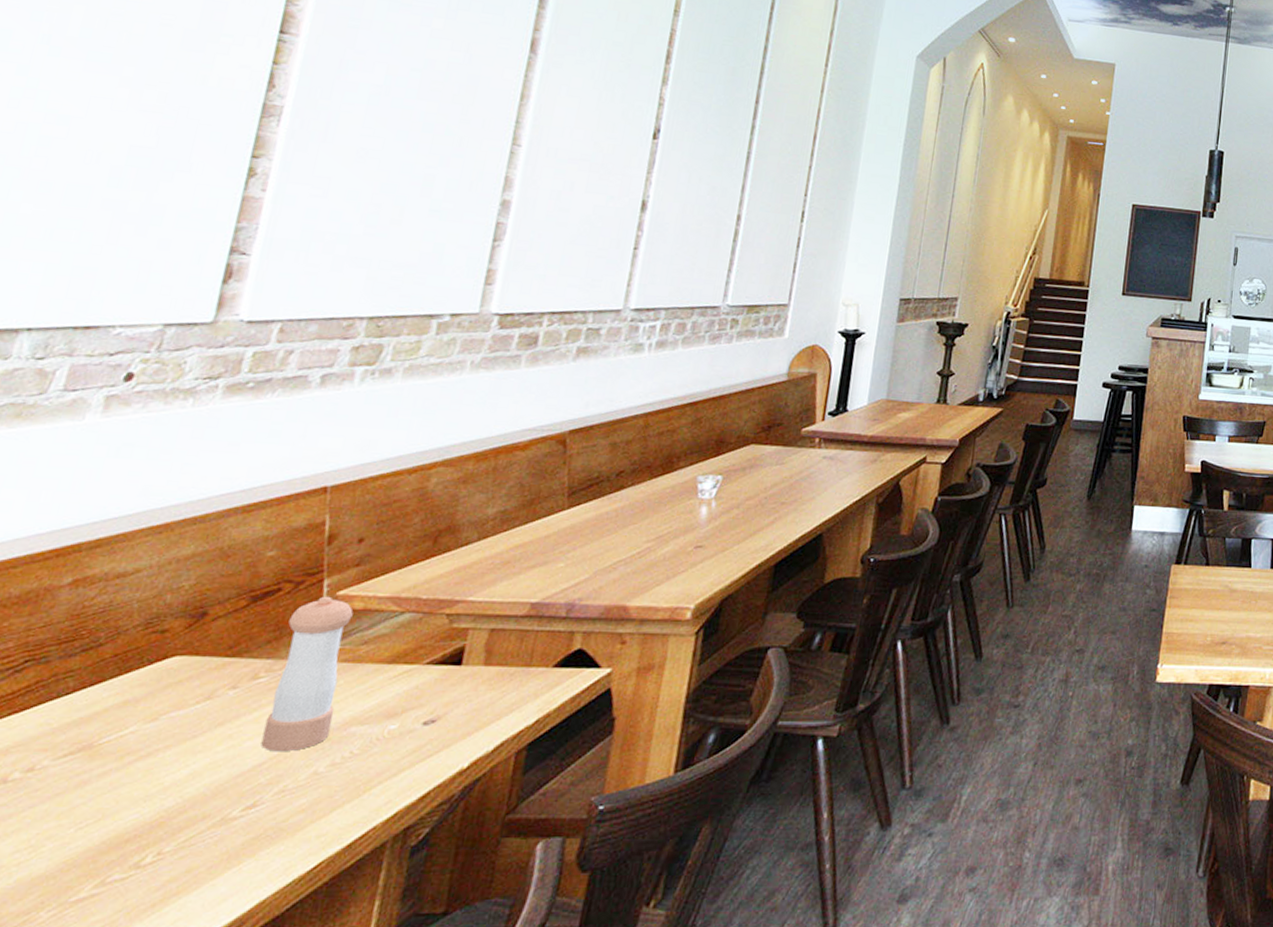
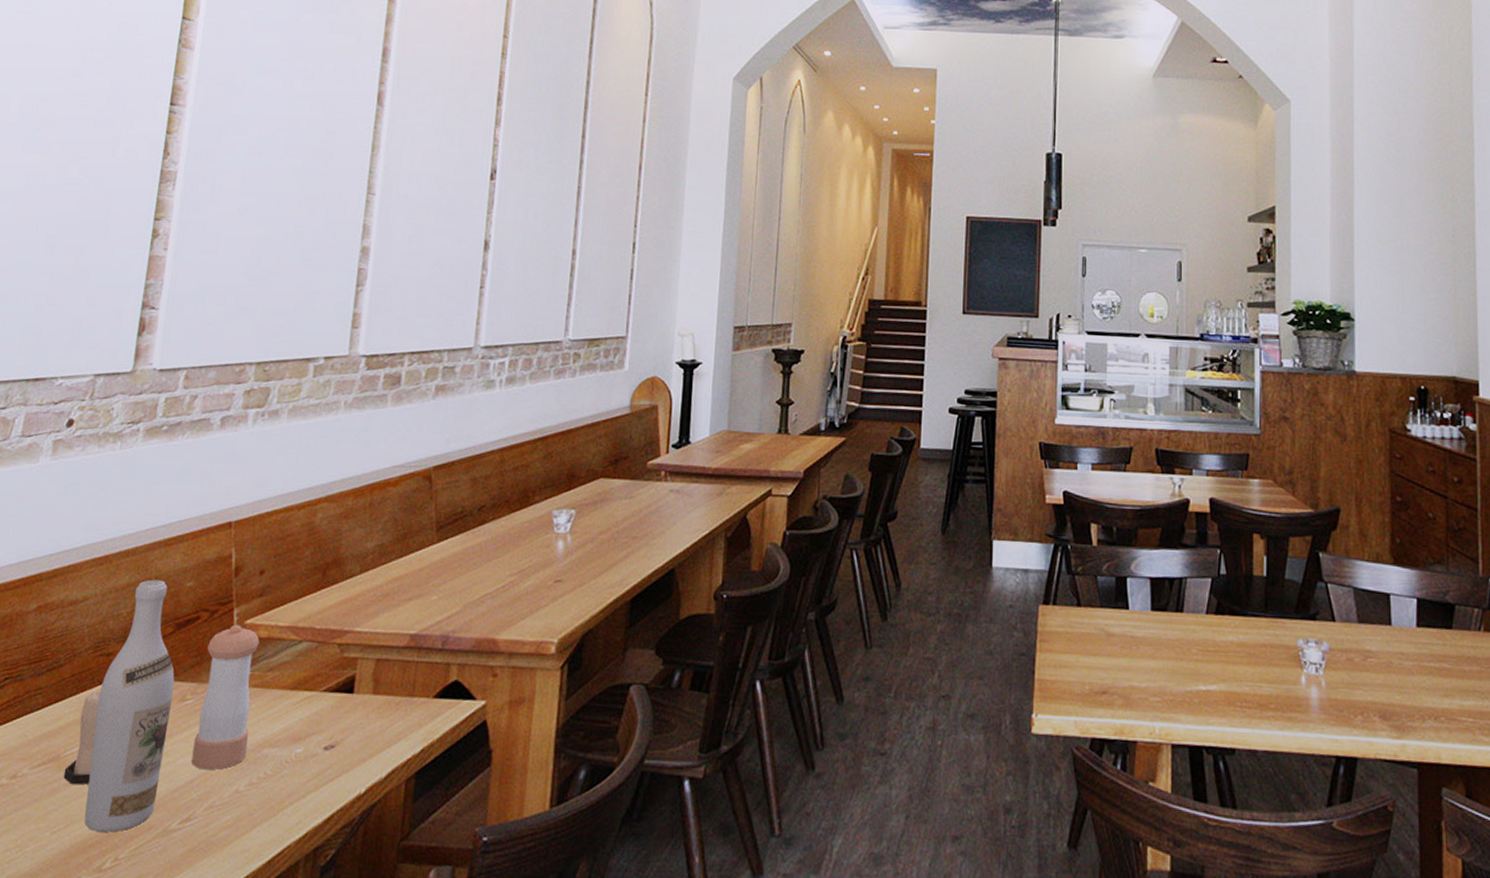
candle: none [95,670,151,776] -> present [63,690,101,785]
wine bottle: none [120,549,246,824] -> present [84,579,175,832]

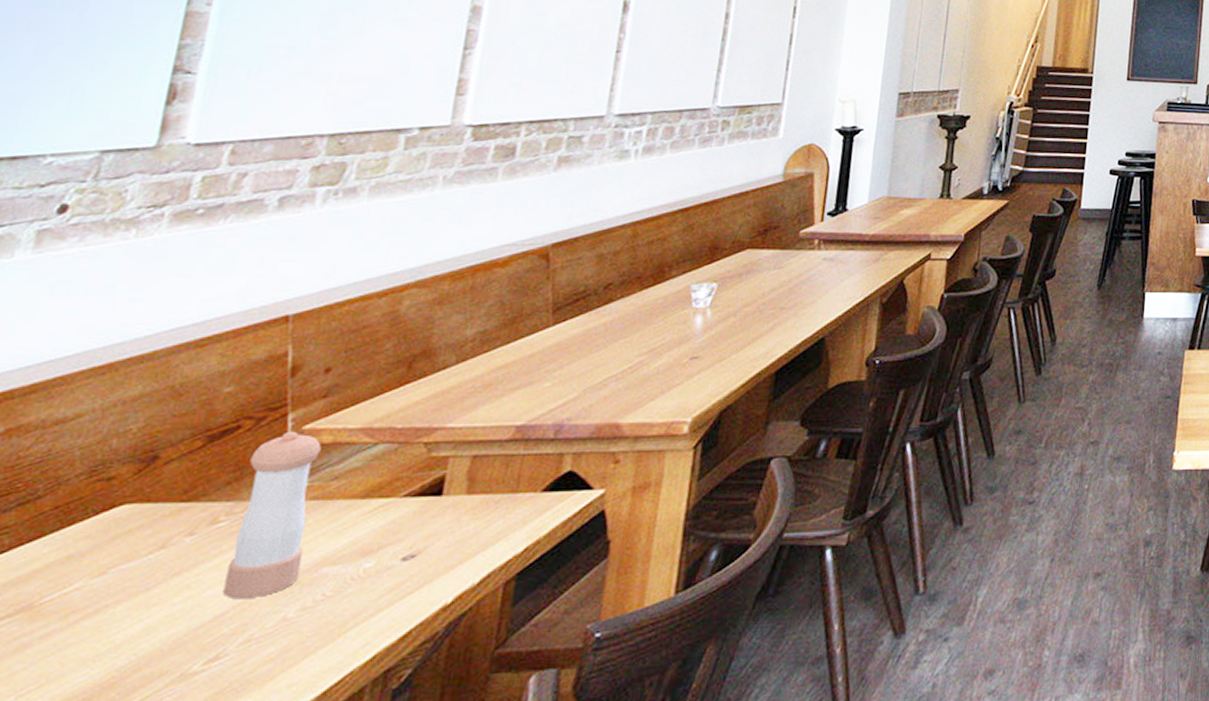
candle: present [63,690,101,785] -> none [37,521,97,637]
wine bottle: present [84,579,175,832] -> none [66,387,204,687]

